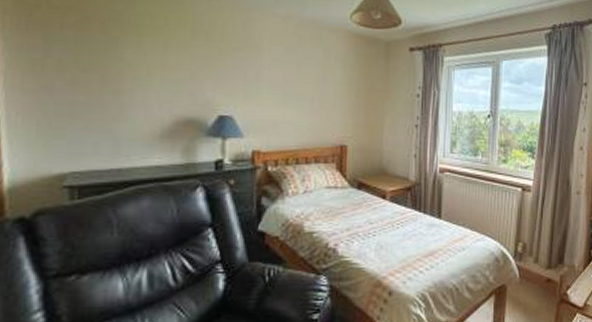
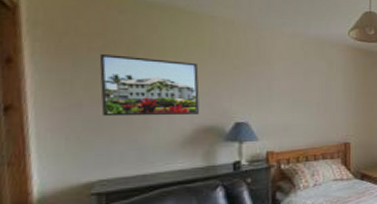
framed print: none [72,31,180,105] -> present [99,54,200,117]

